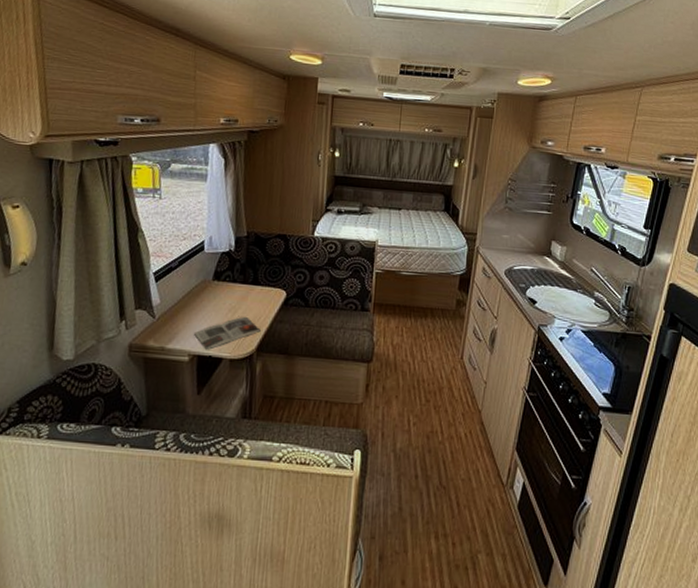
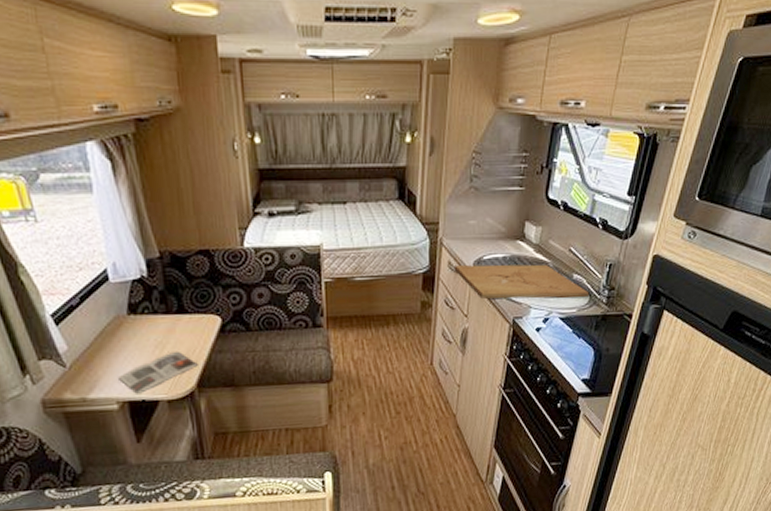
cutting board: none [487,272,610,315] -> present [453,264,590,300]

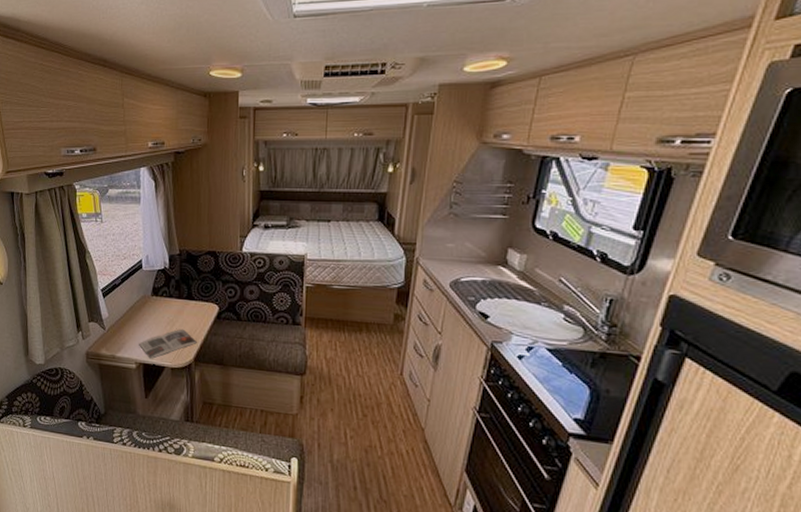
cutting board: present [453,264,590,300] -> none [429,284,584,332]

